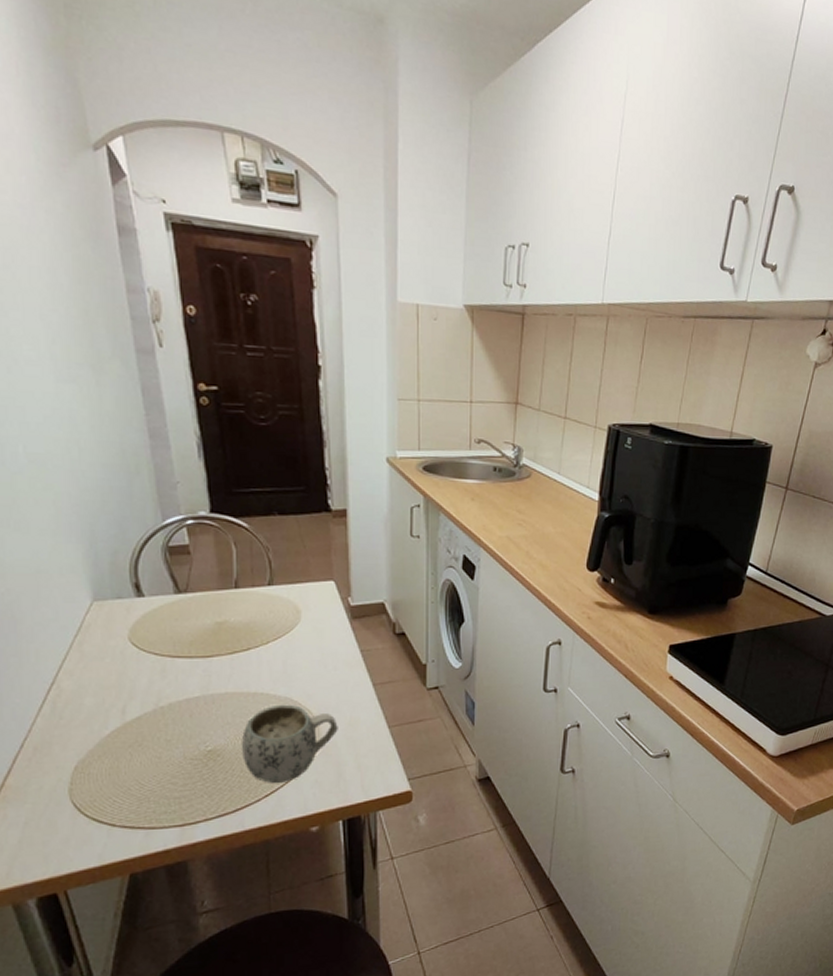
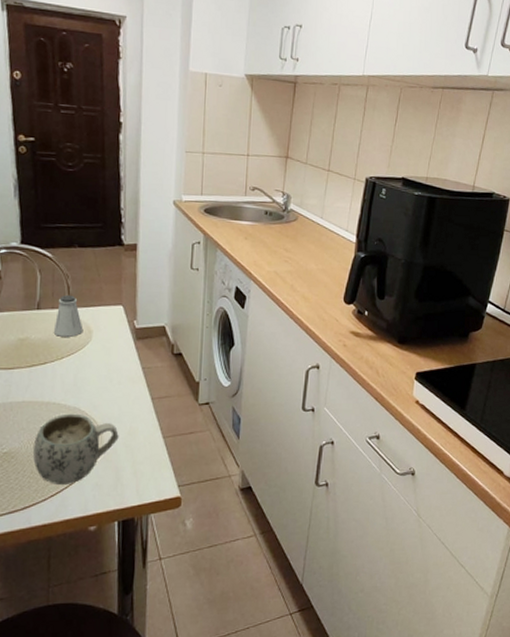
saltshaker: none [255,570,290,618] -> present [53,294,83,337]

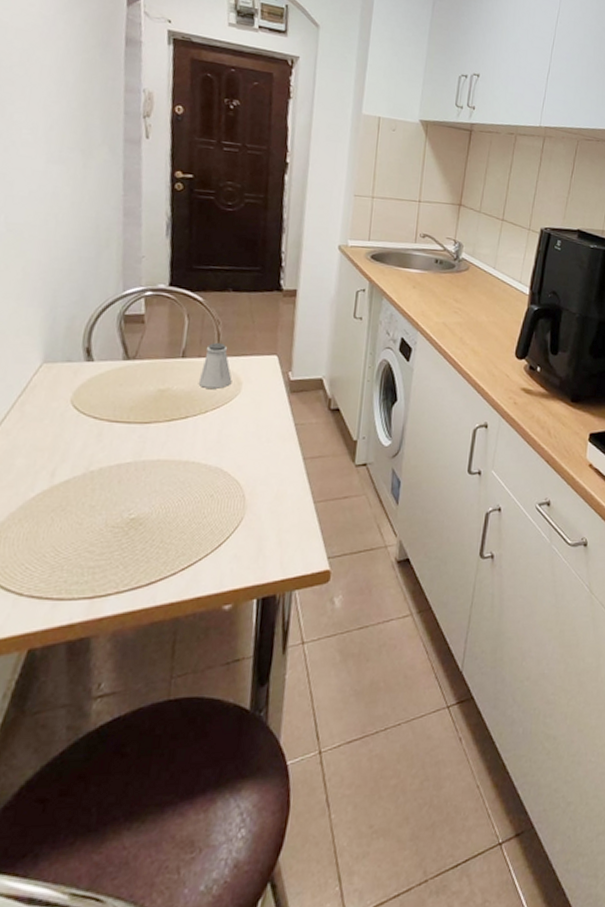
mug: present [33,413,119,486] -> none [164,474,264,557]

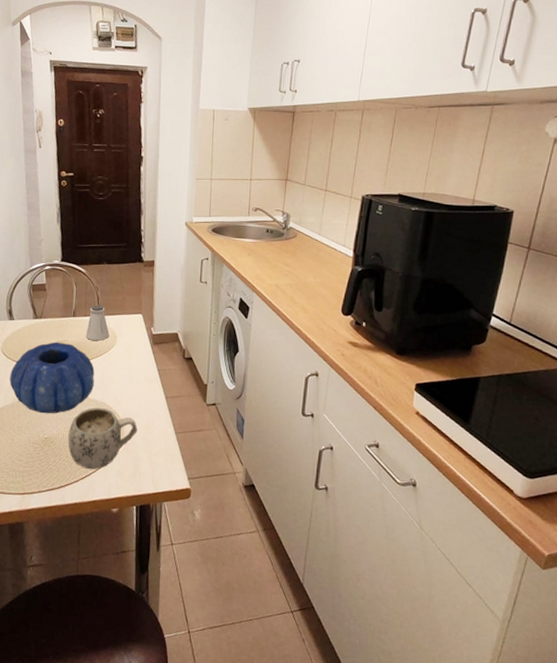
decorative bowl: none [81,390,209,487] -> present [9,341,95,414]
mug: none [164,474,264,557] -> present [68,407,138,470]

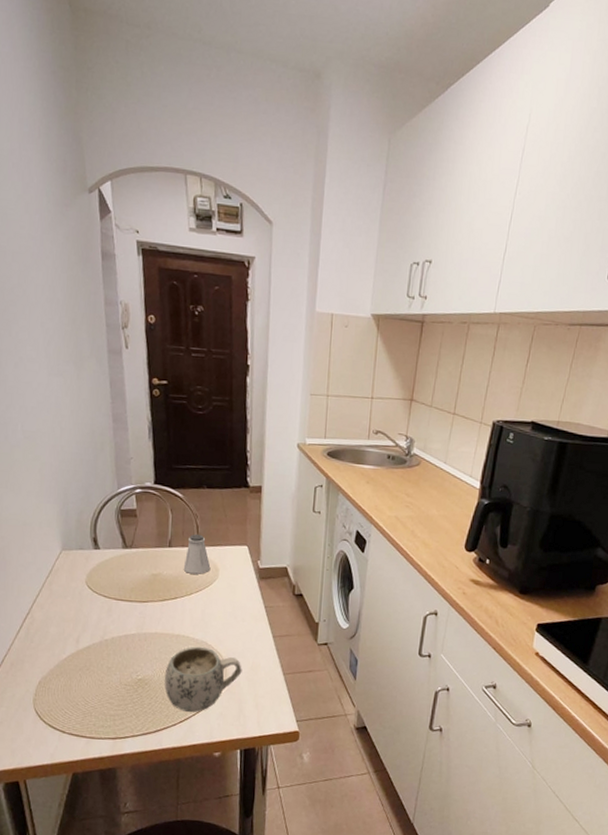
decorative bowl: present [9,341,95,414] -> none [96,574,194,654]

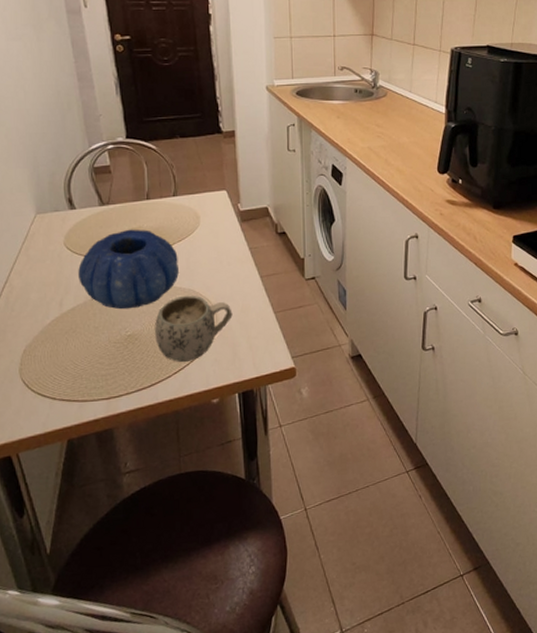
decorative bowl: none [96,574,194,654] -> present [78,229,179,310]
saltshaker: present [183,533,211,574] -> none [163,183,191,224]

